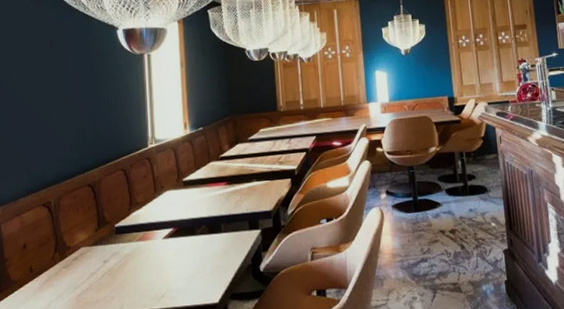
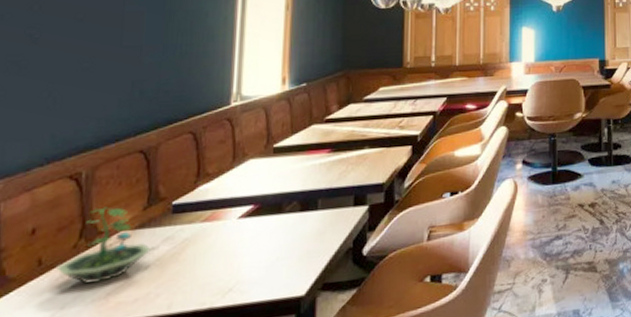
terrarium: none [42,228,104,288] -> present [57,206,151,285]

